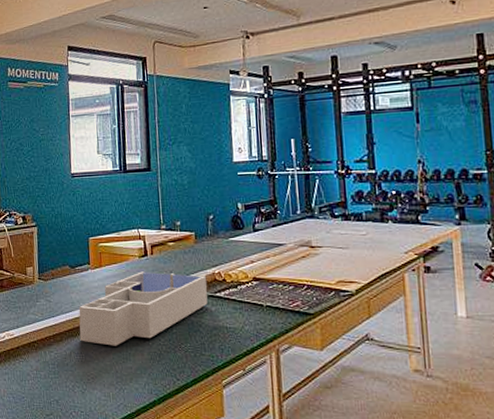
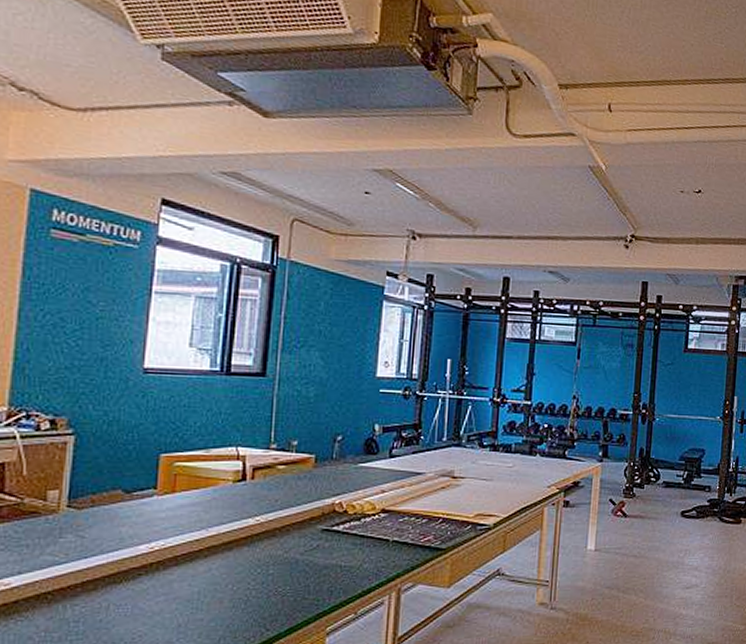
desk organizer: present [78,271,208,346] -> none [126,500,324,594]

